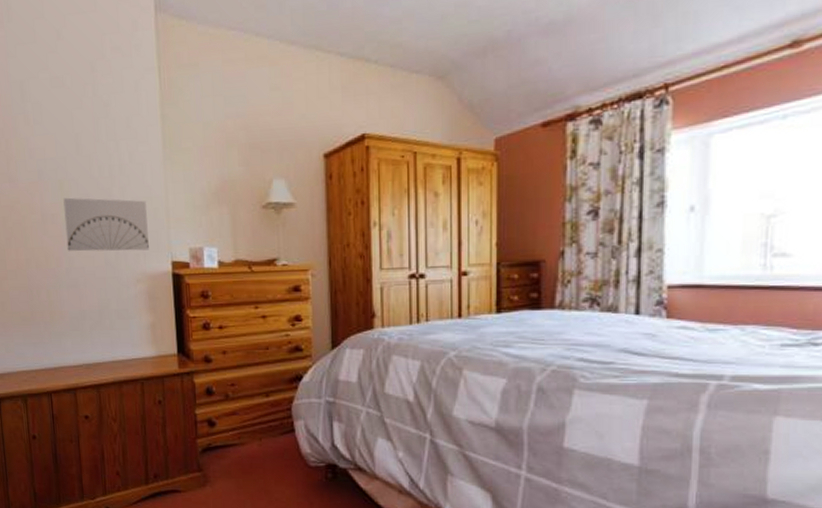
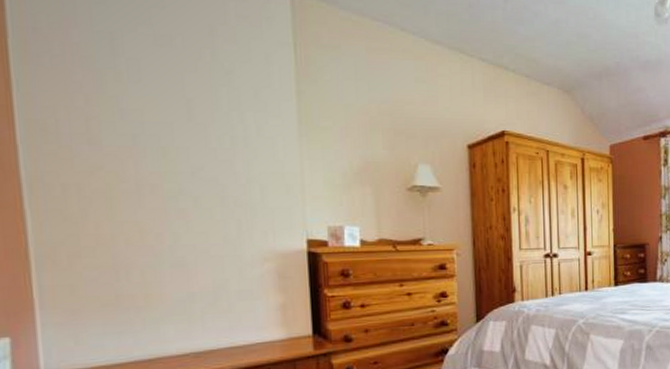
wall art: present [63,197,149,252] -> none [168,167,280,228]

